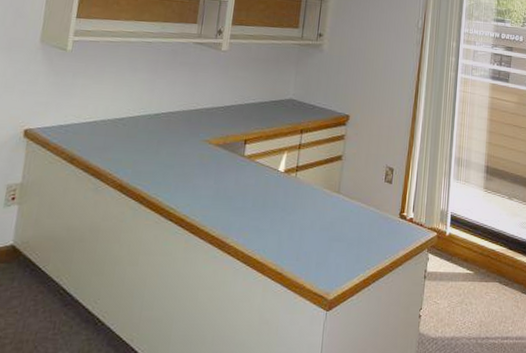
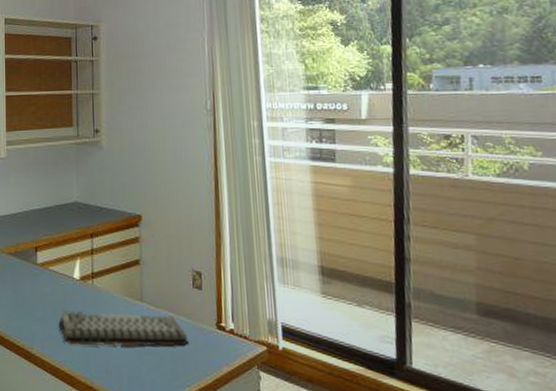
keyboard: none [258,201,375,235] -> present [59,311,190,347]

